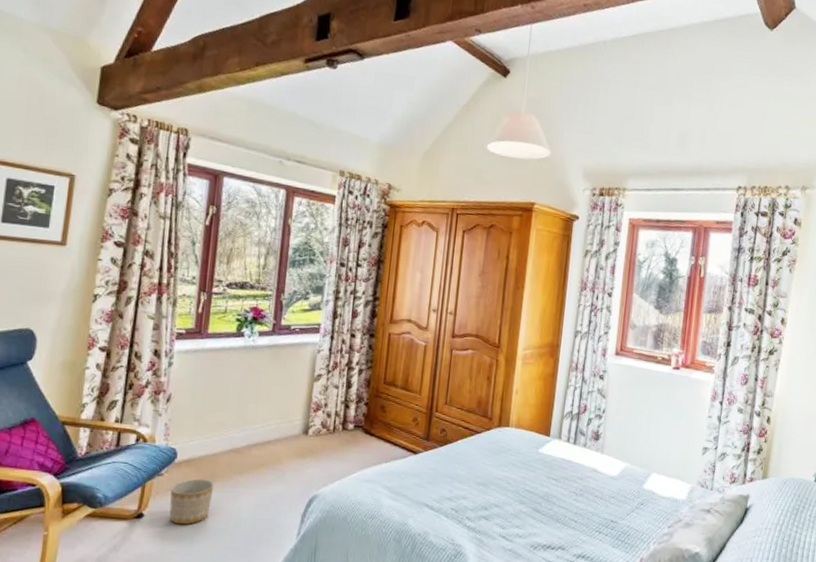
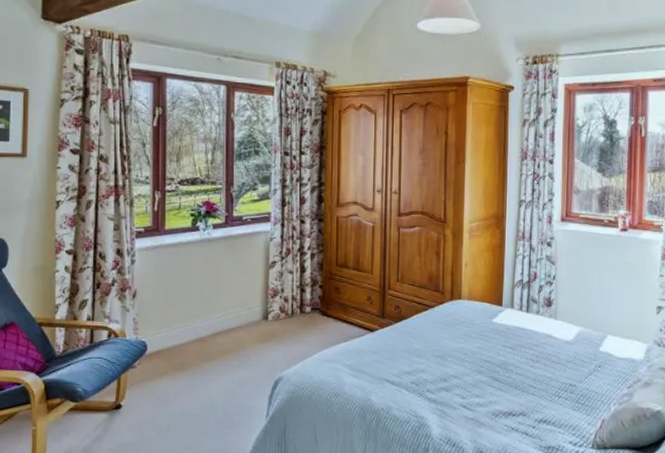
planter: present [169,478,214,525] -> none [144,368,184,413]

